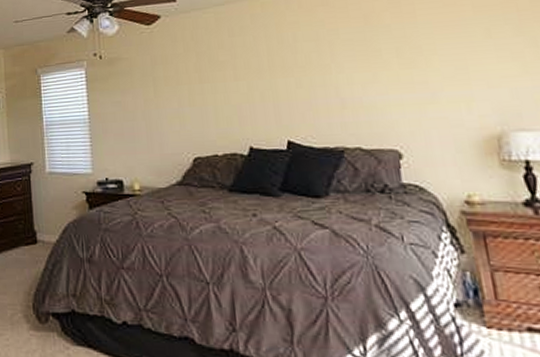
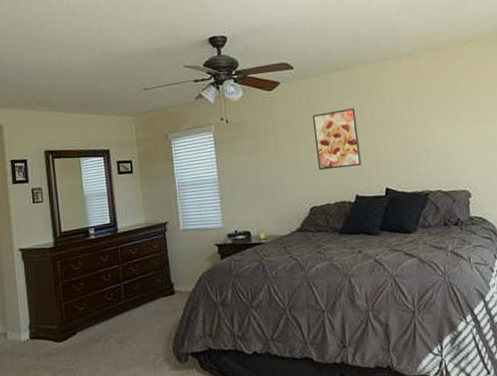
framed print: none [197,46,257,116] -> present [312,108,362,171]

